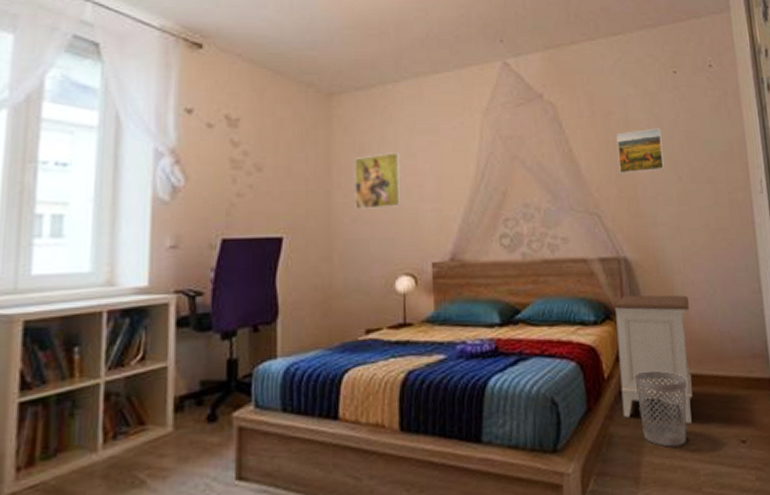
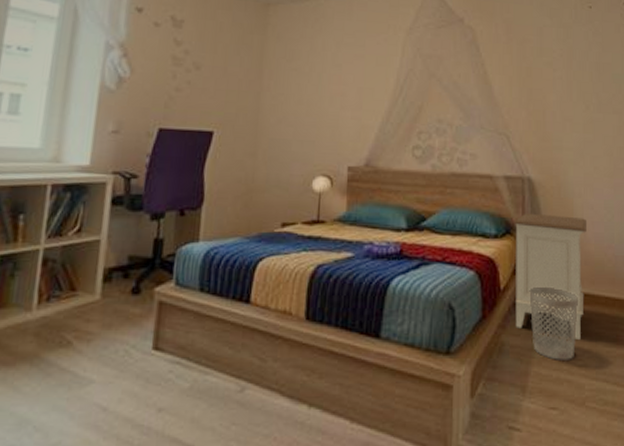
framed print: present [353,153,402,209] -> none [281,62,327,113]
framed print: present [617,128,664,174] -> none [530,58,573,99]

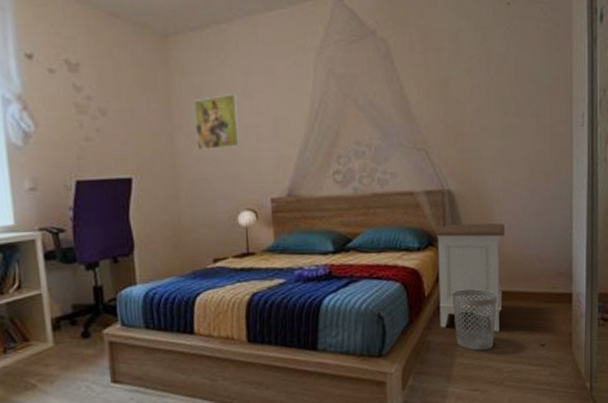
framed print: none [281,62,327,113] -> present [192,94,241,150]

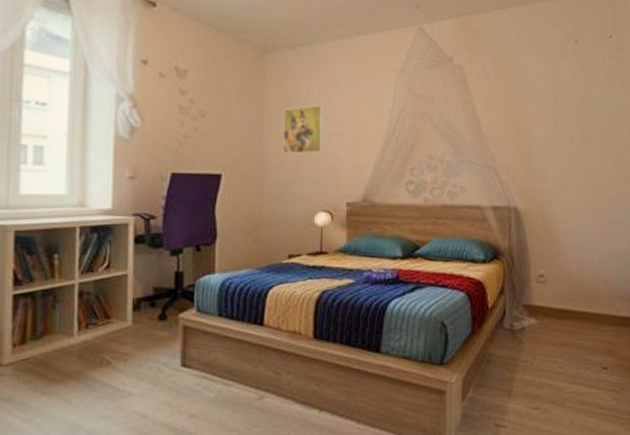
nightstand: present [436,223,505,332] -> none [502,239,569,350]
wastebasket: present [451,289,497,351] -> none [514,304,559,368]

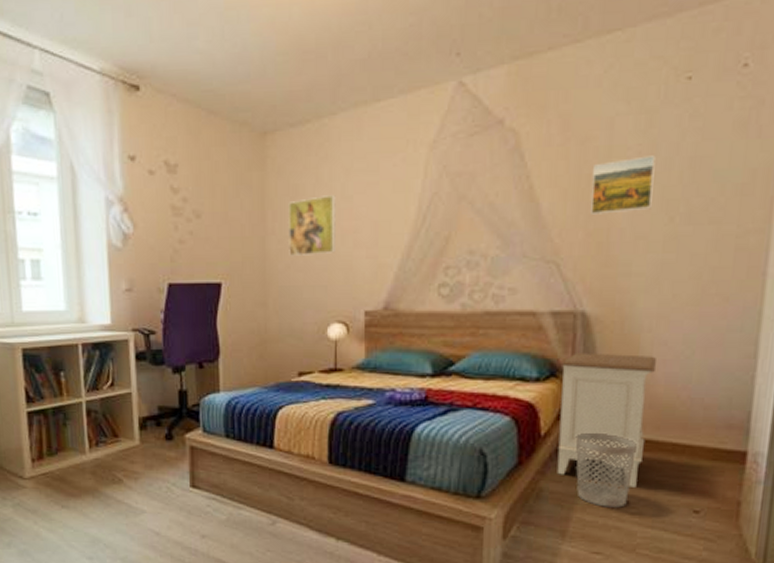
nightstand: none [502,239,569,350] -> present [557,352,656,487]
wastebasket: none [514,304,559,368] -> present [575,432,637,508]
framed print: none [517,93,558,133] -> present [591,155,656,215]

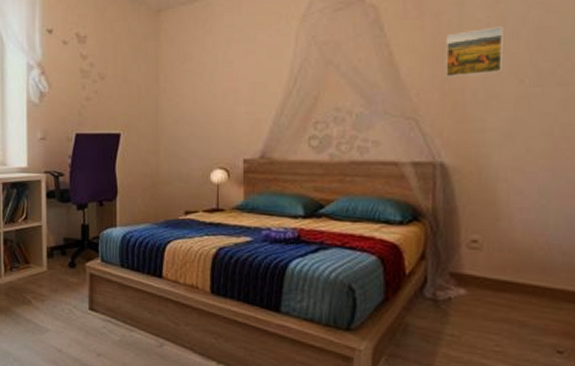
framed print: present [287,195,336,256] -> none [177,61,219,111]
nightstand: present [557,352,656,487] -> none [422,199,513,326]
wastebasket: present [575,432,637,508] -> none [438,272,498,345]

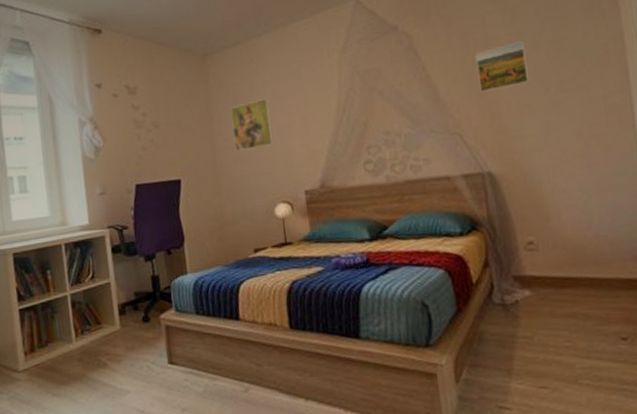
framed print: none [177,61,219,111] -> present [229,98,274,151]

